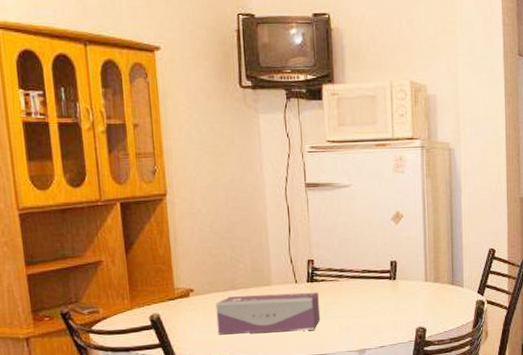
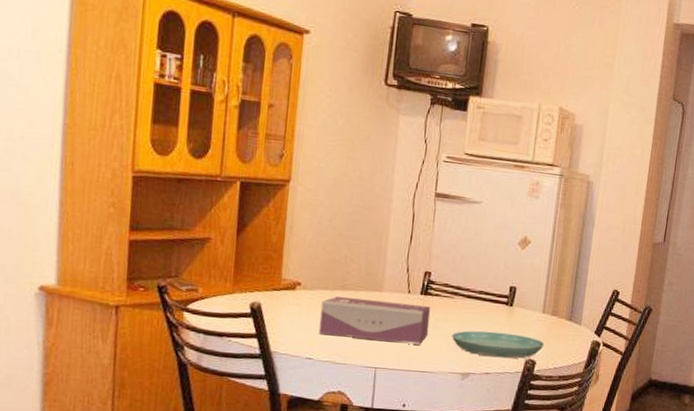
saucer: none [343,305,432,331] -> present [452,330,545,359]

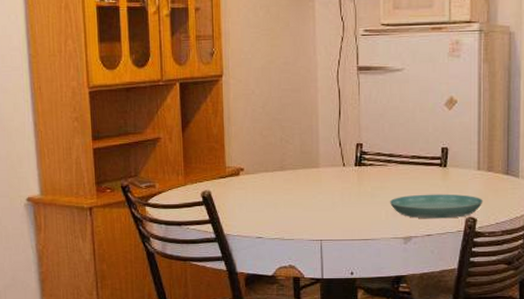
tissue box: present [318,296,431,345] -> none [264,176,367,215]

